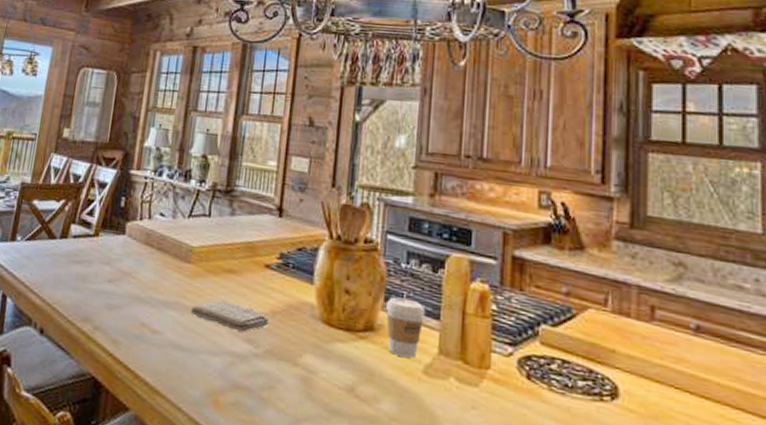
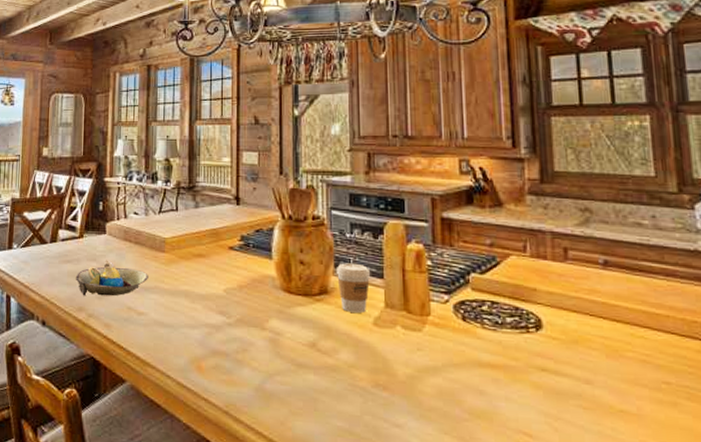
decorative bowl: none [84,265,169,309] -> present [75,260,148,297]
washcloth: present [191,300,270,333] -> none [169,281,238,306]

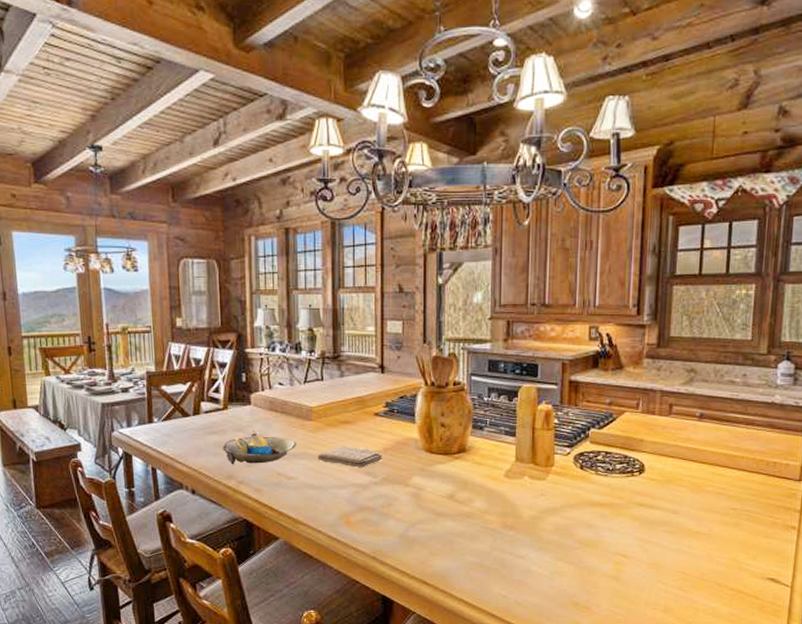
washcloth: none [169,281,238,306] -> present [318,446,383,468]
coffee cup: present [337,263,371,313] -> none [474,424,505,467]

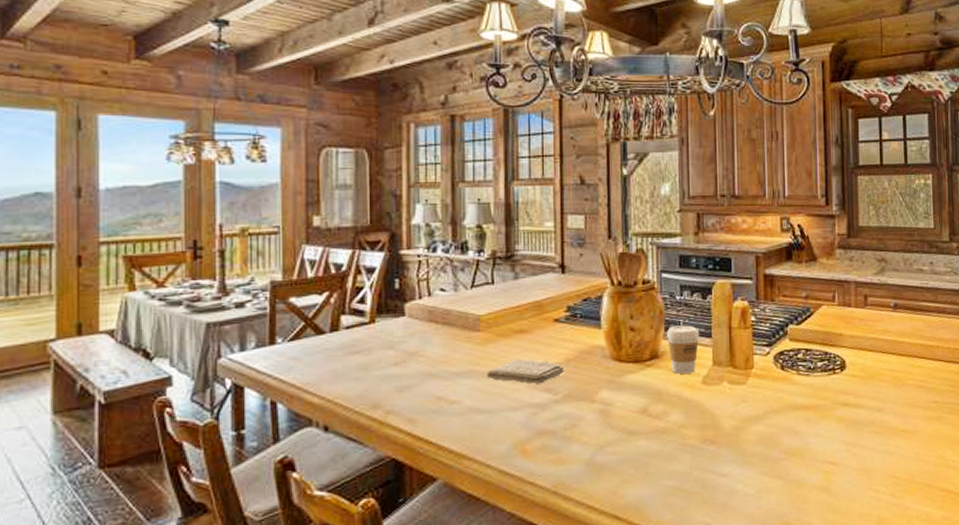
decorative bowl: present [222,430,296,465] -> none [367,346,461,391]
coffee cup: none [474,424,505,467] -> present [667,325,700,374]

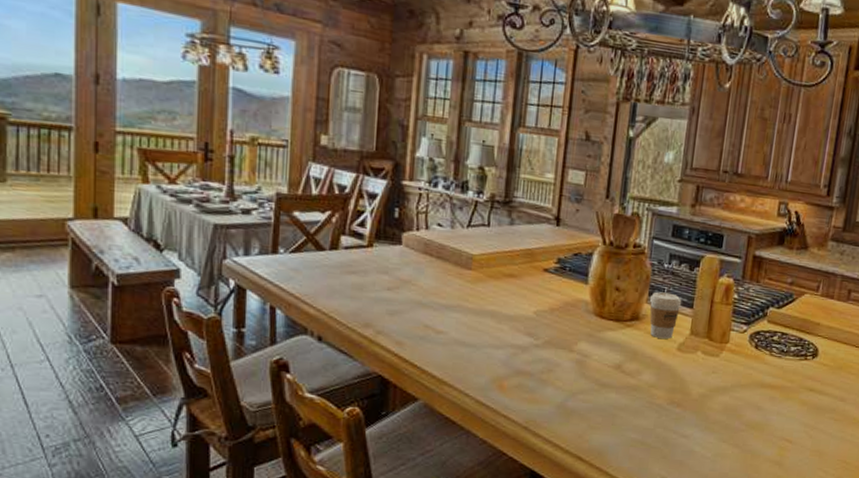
washcloth: present [487,359,565,384] -> none [474,301,548,328]

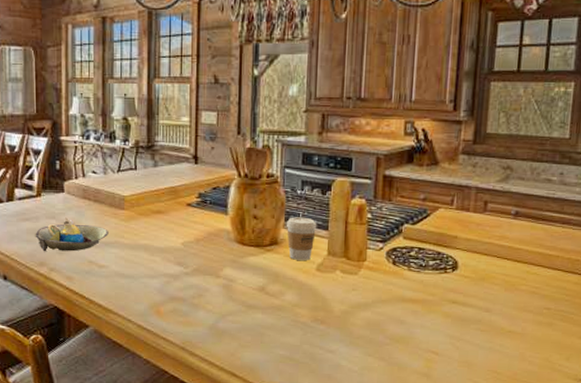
decorative bowl: none [361,274,451,313] -> present [35,217,108,252]

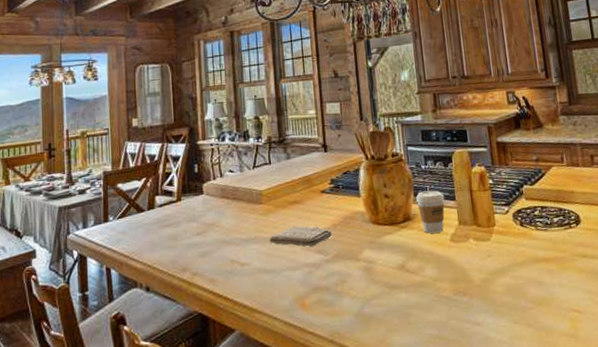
decorative bowl: present [35,217,108,252] -> none [176,218,248,257]
washcloth: none [129,235,195,258] -> present [269,226,333,247]

